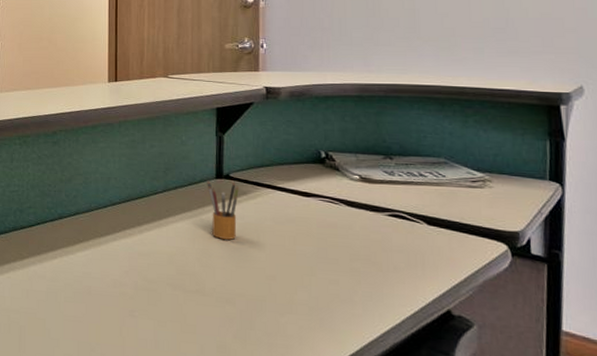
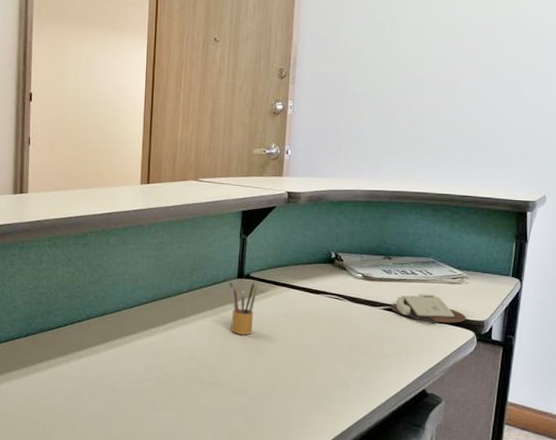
telephone: none [397,199,496,234] -> present [390,294,467,323]

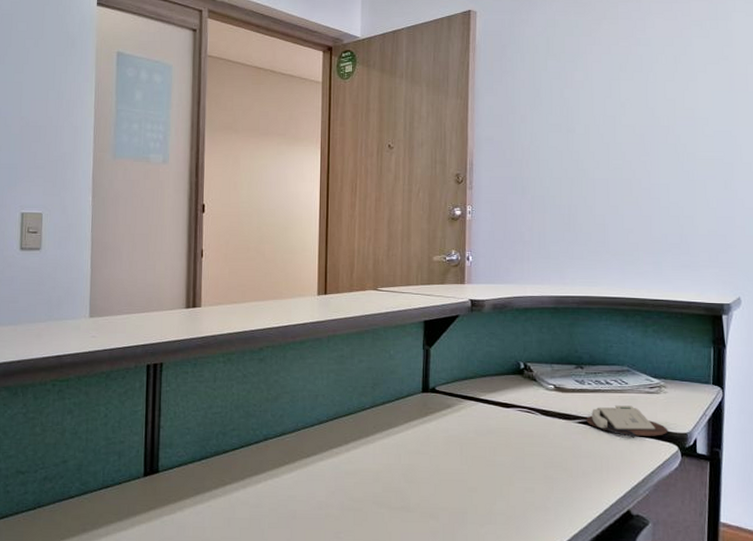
pencil box: present [229,280,258,335] -> none [413,394,444,454]

